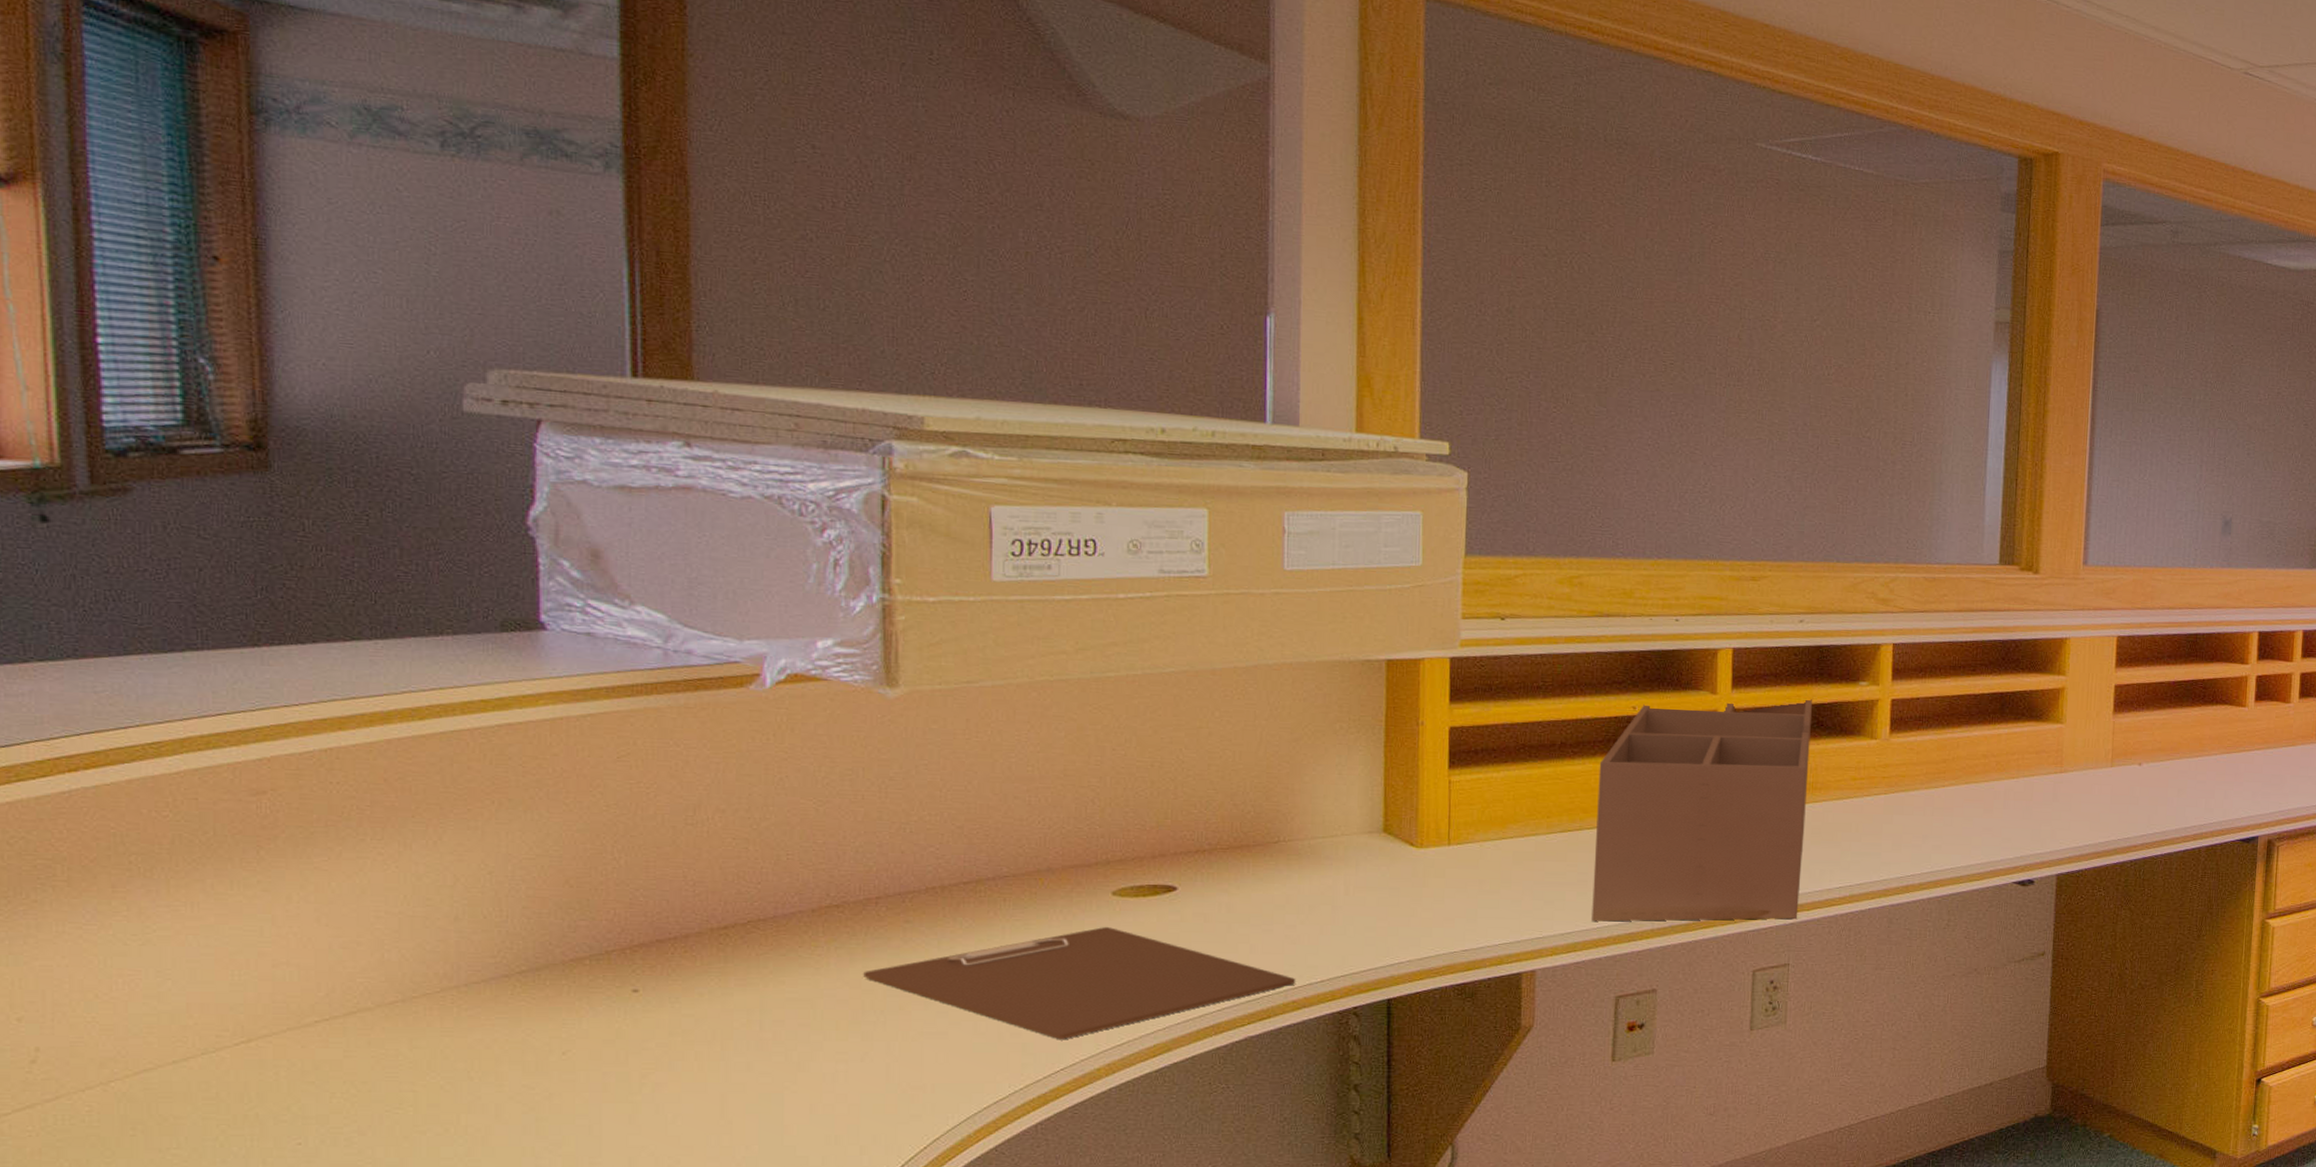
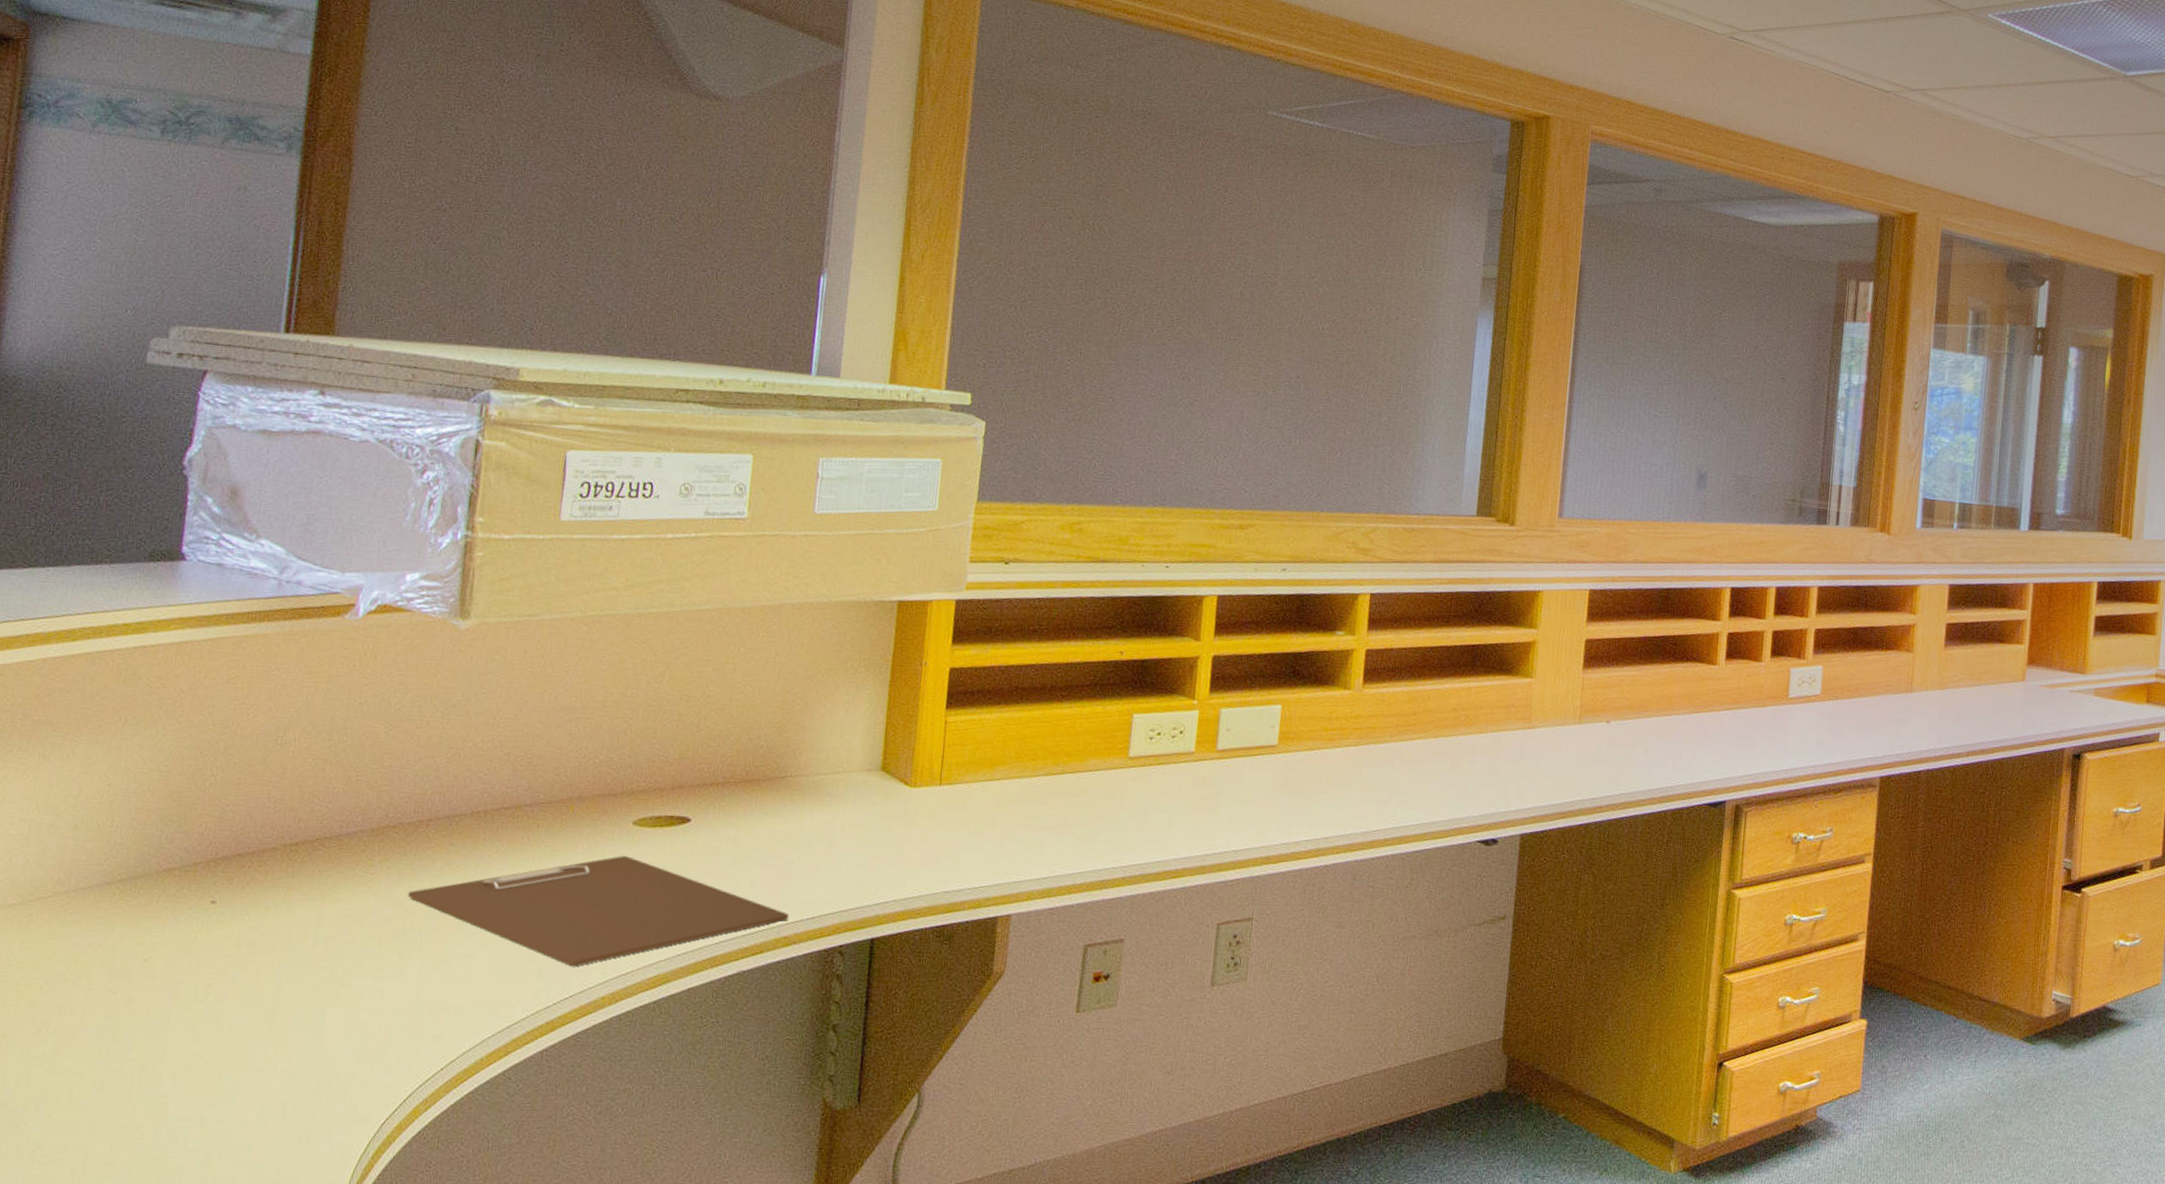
desk organizer: present [1592,697,1813,922] -> none [1067,645,1291,872]

